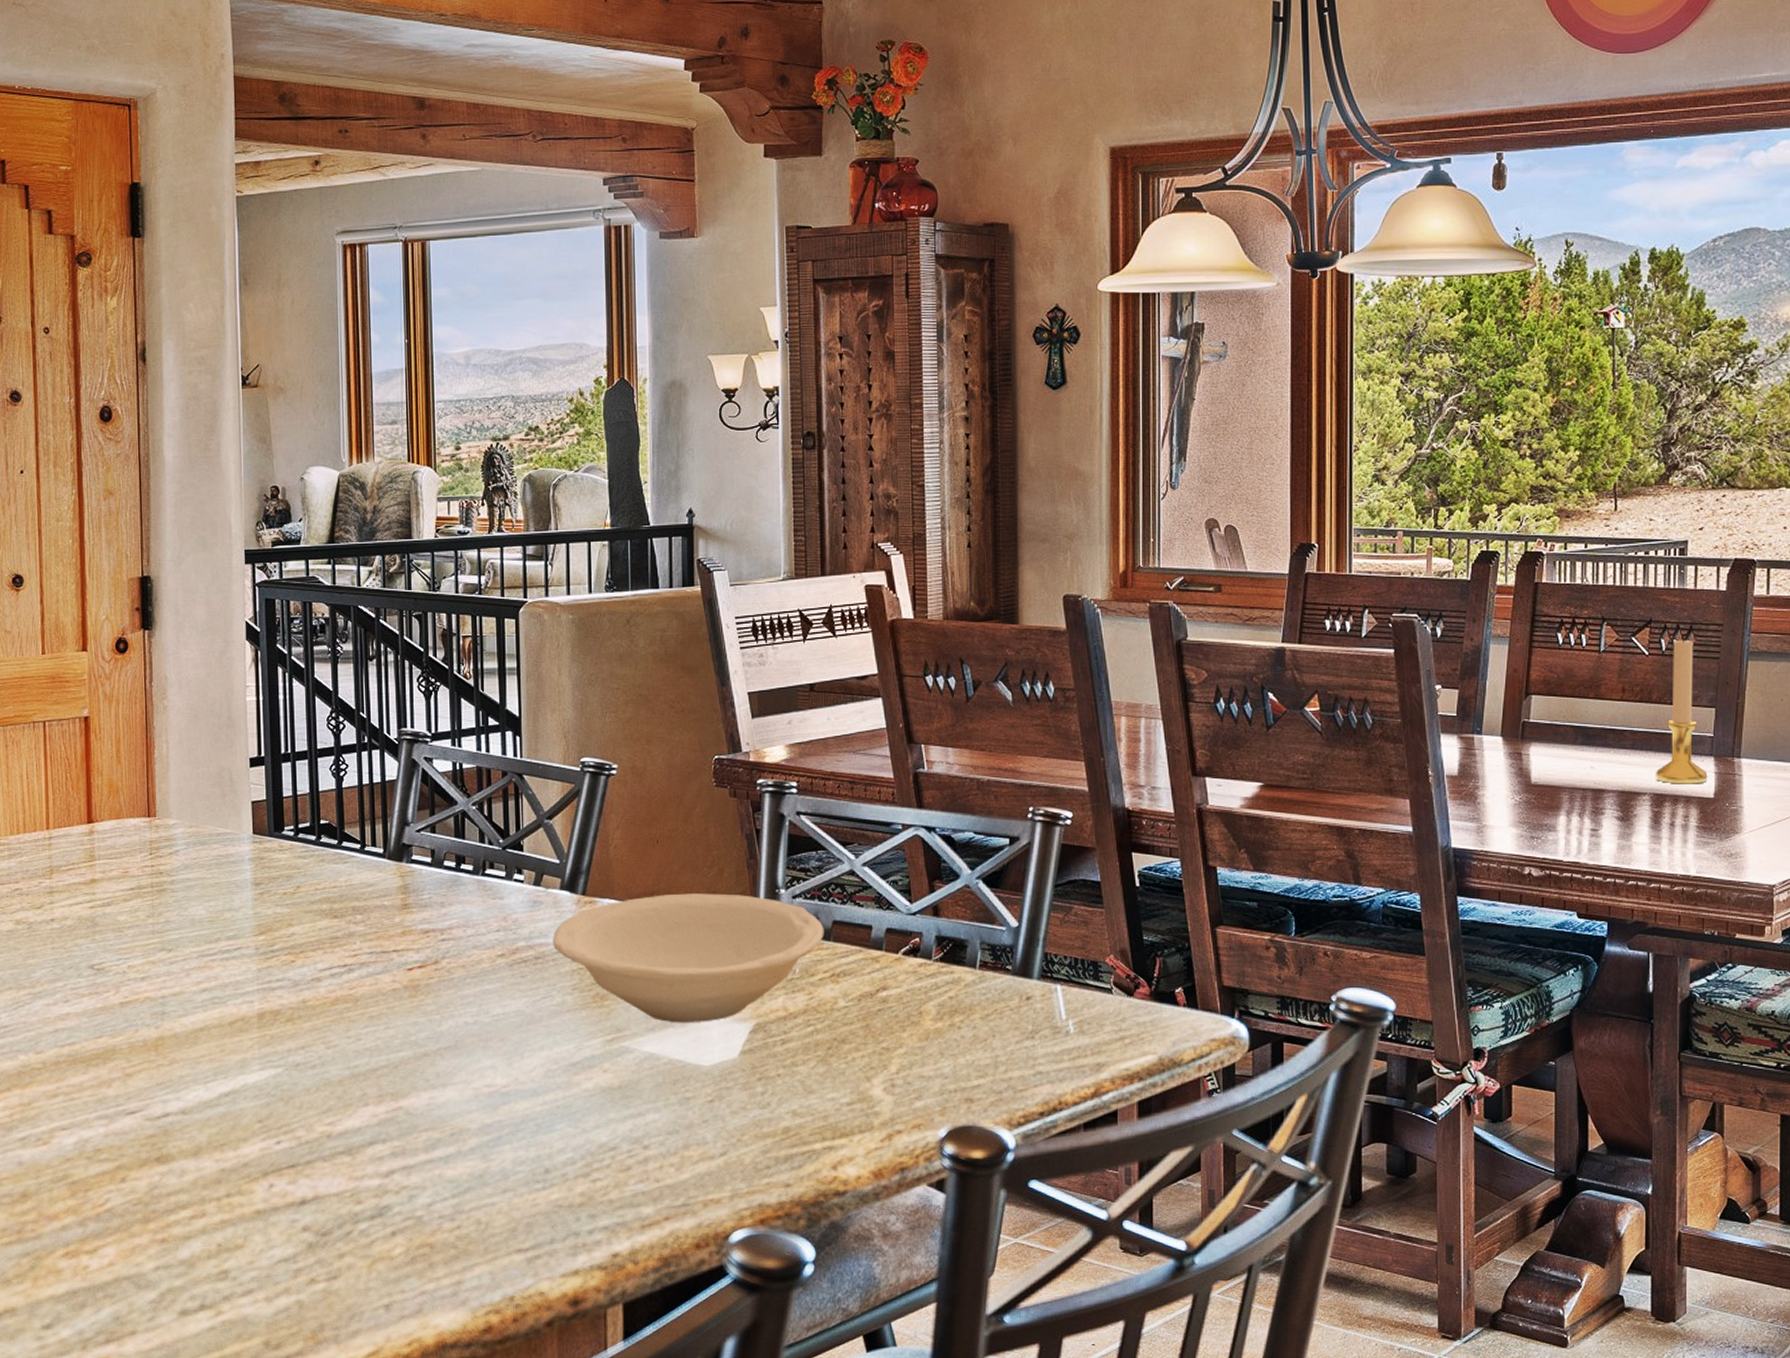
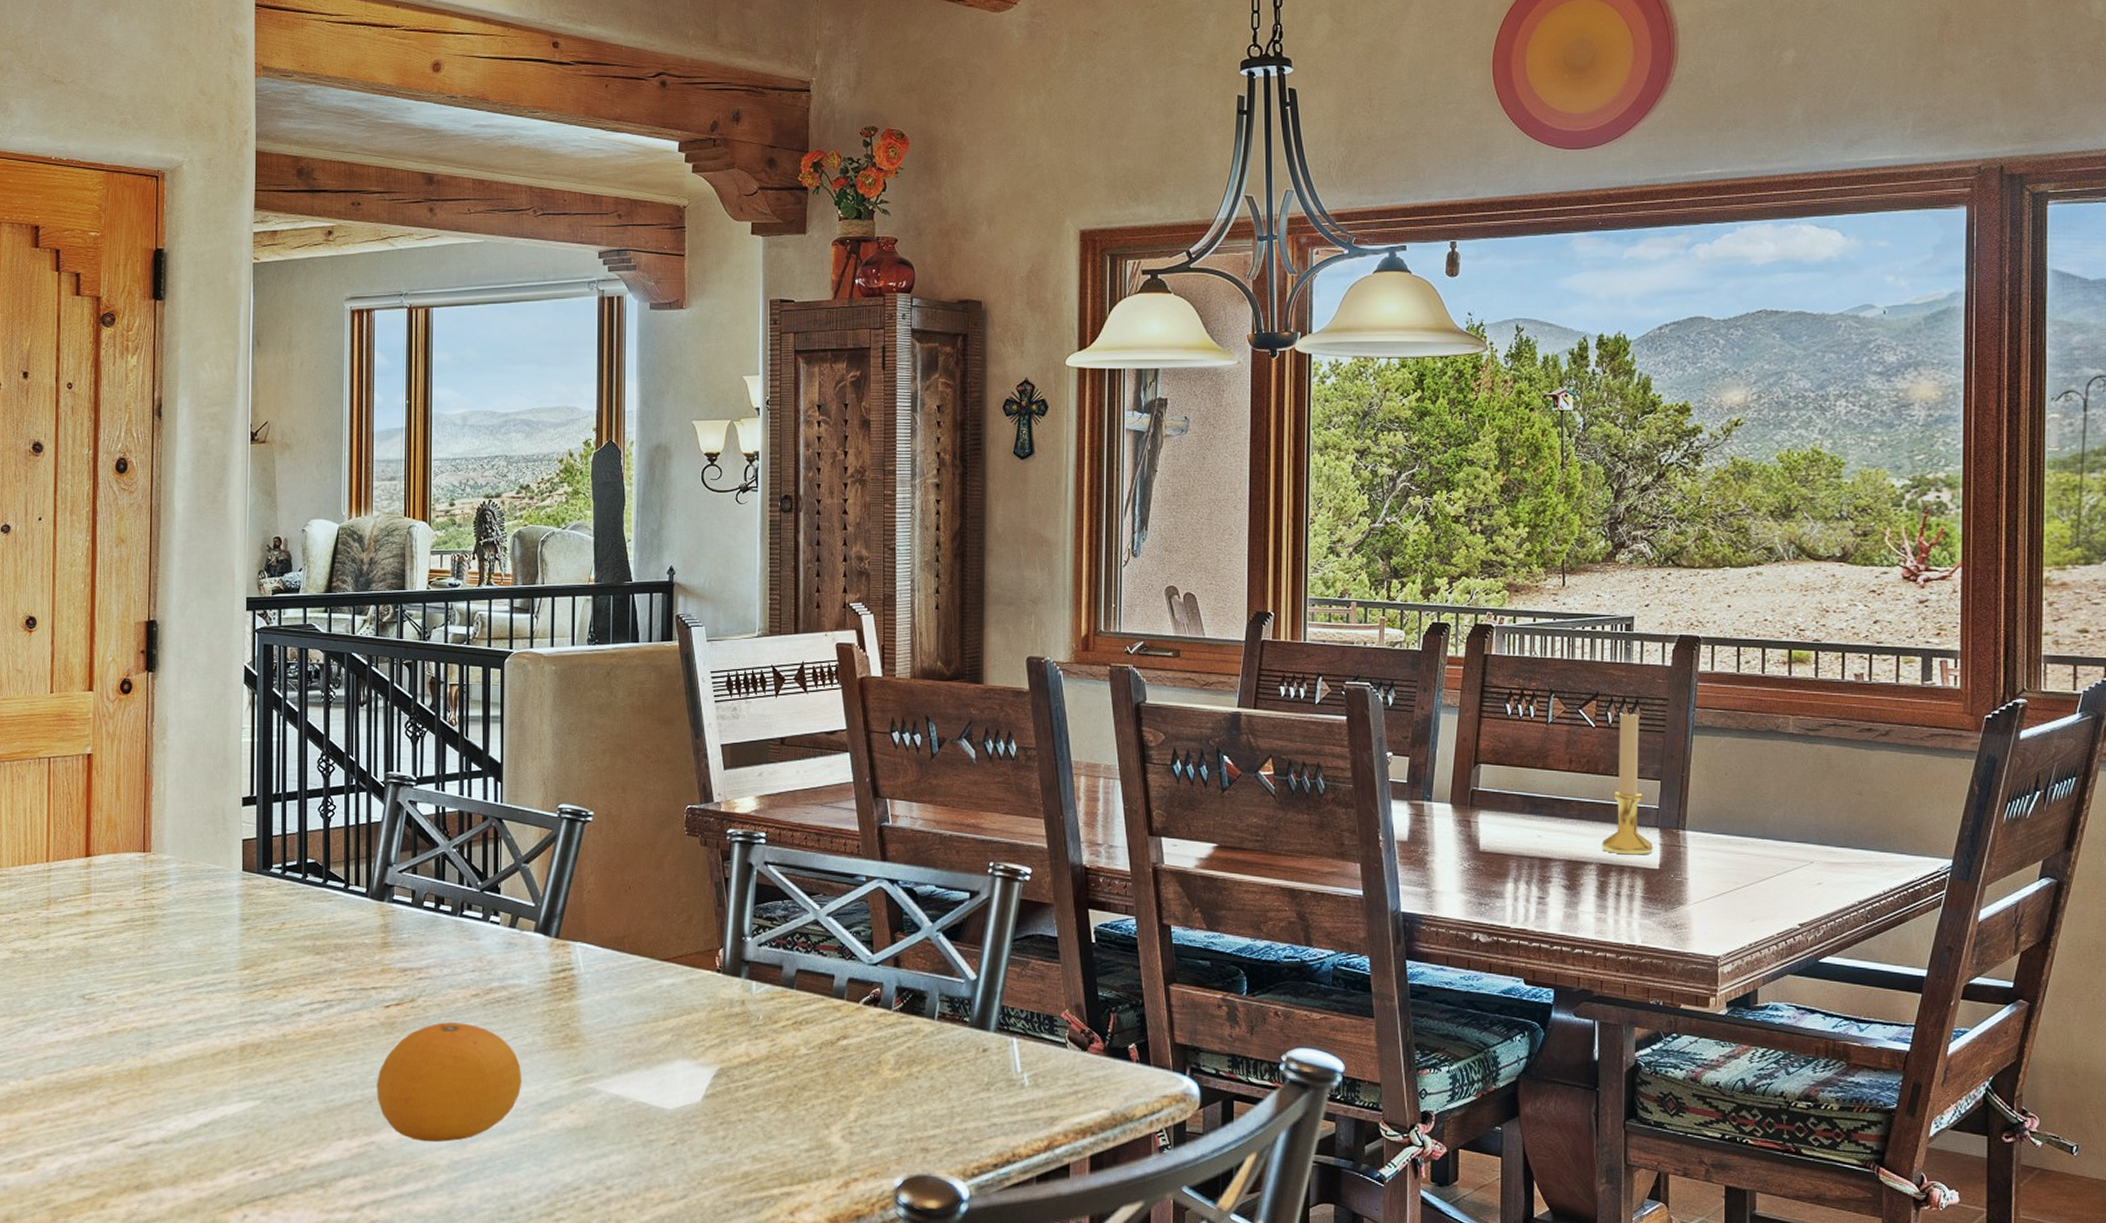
fruit: none [402,984,553,1105] -> present [377,1022,522,1142]
bowl: present [553,893,824,1023] -> none [526,938,788,1067]

